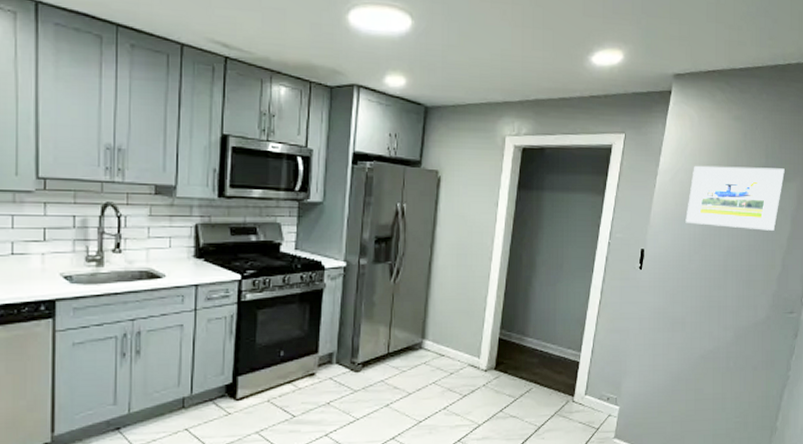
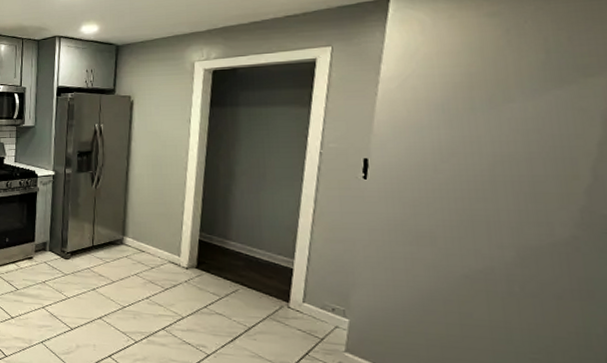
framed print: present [685,165,785,231] -> none [424,62,582,135]

